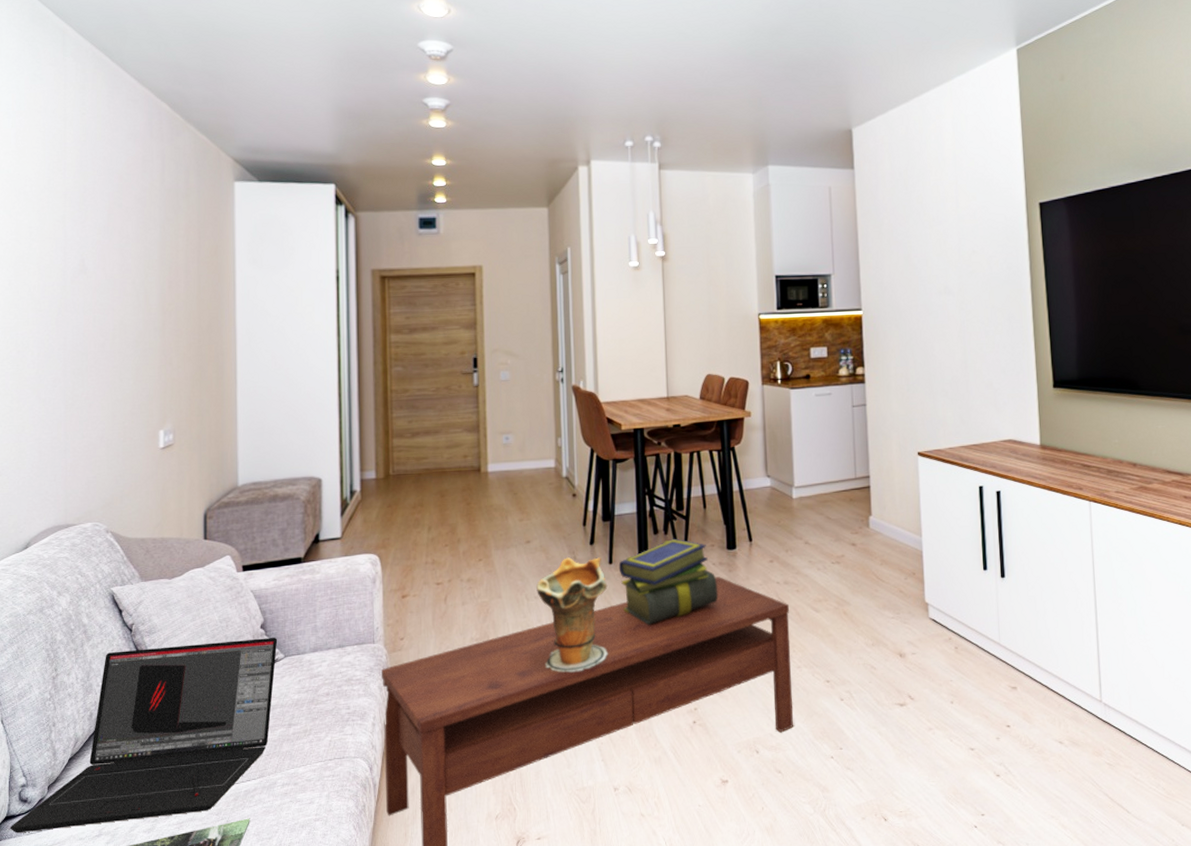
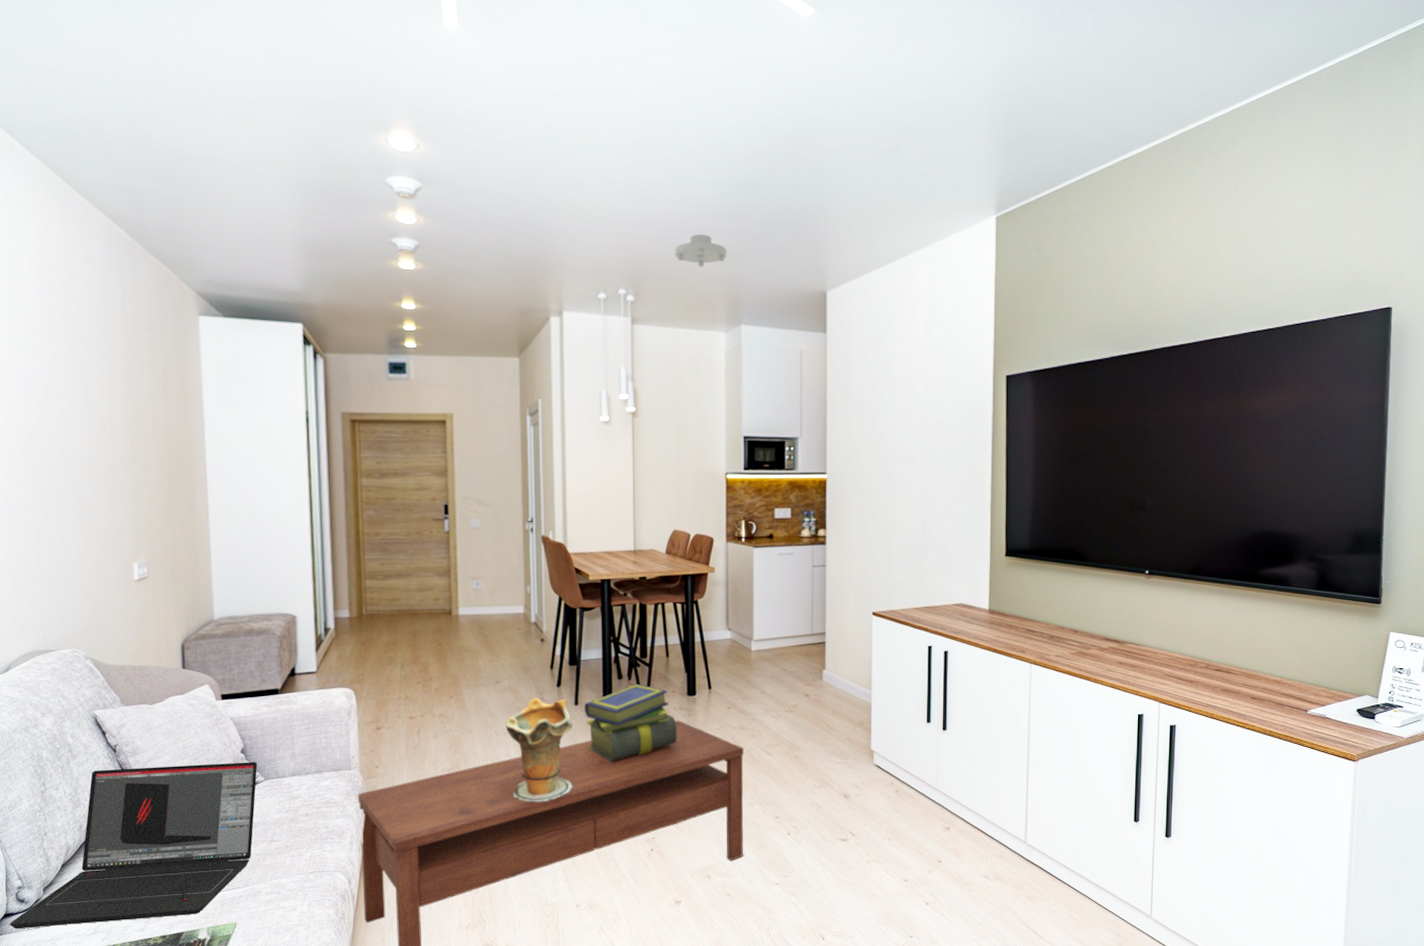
ceiling light: none [700,80,752,112] -> present [675,234,727,267]

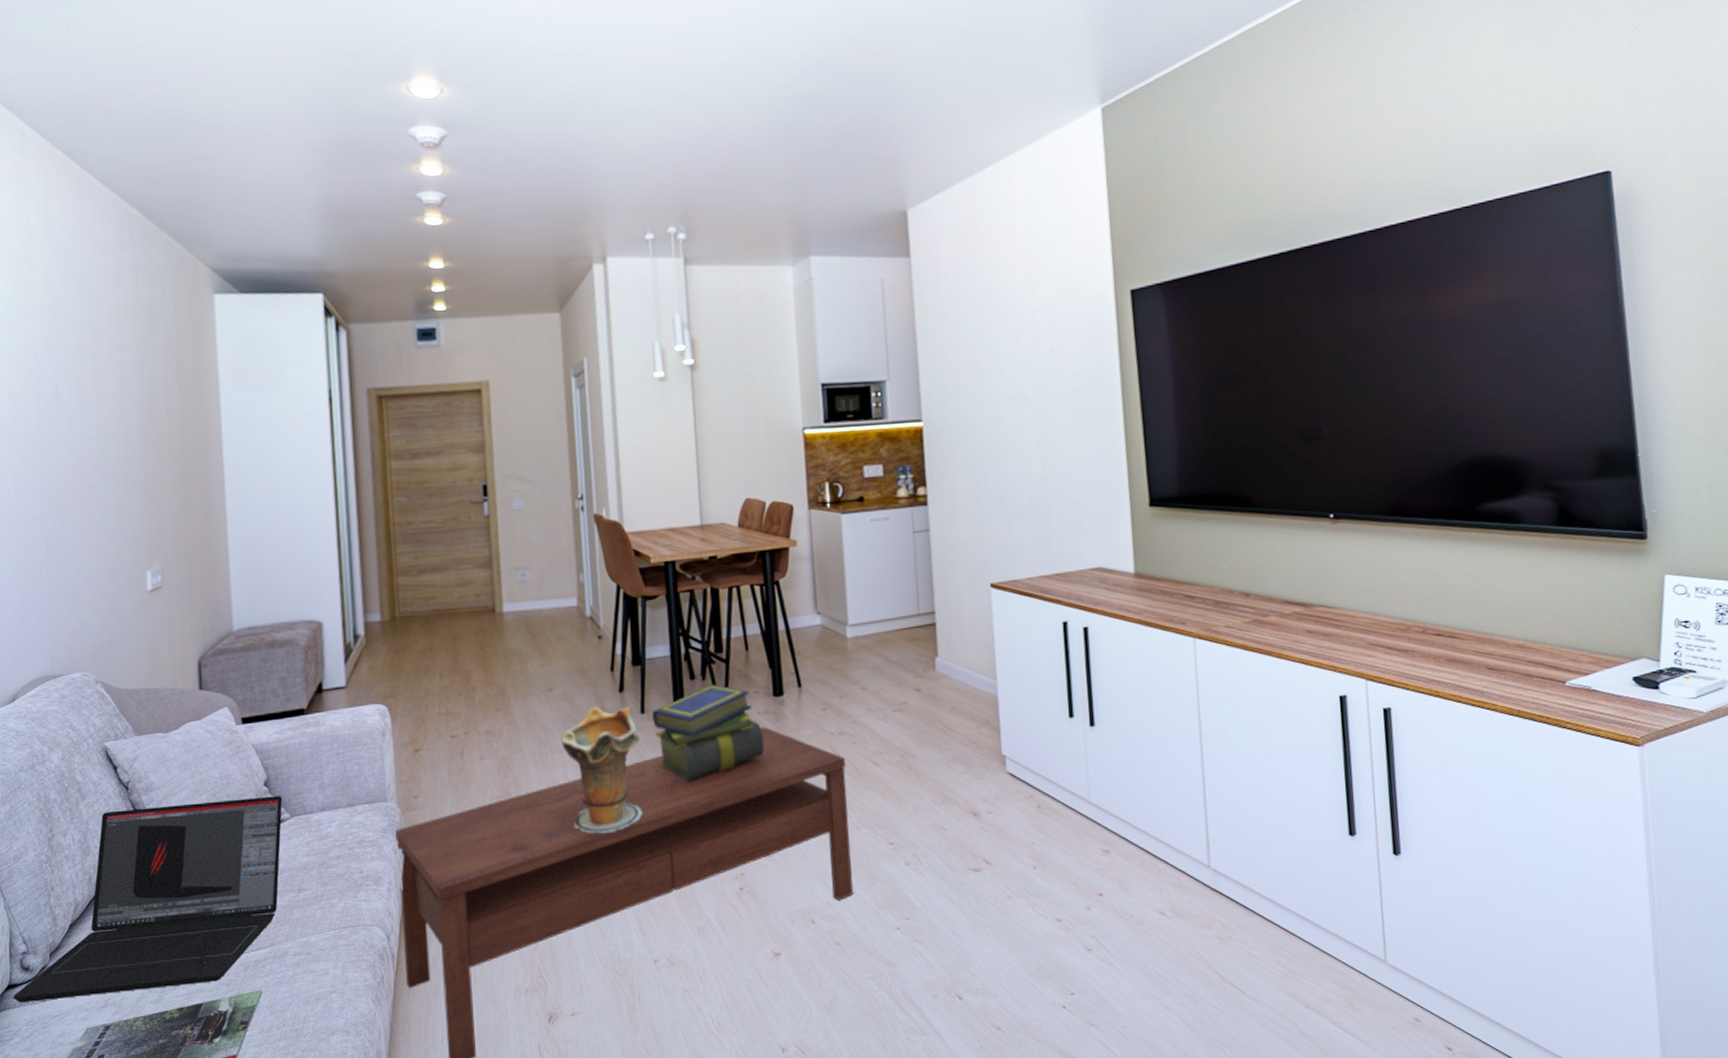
ceiling light: present [675,234,727,267] -> none [729,158,789,195]

